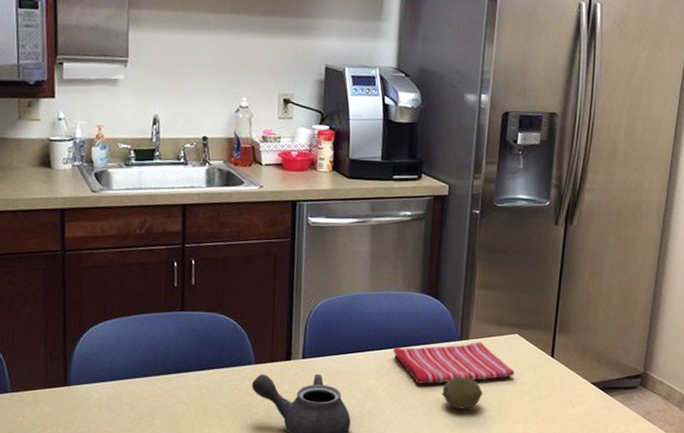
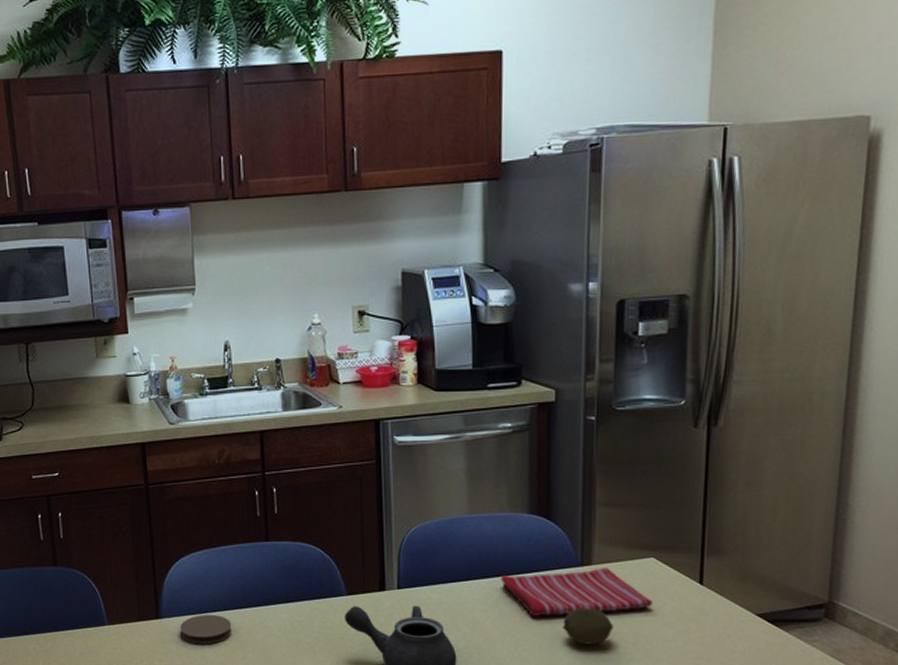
coaster: none [88,381,142,412] -> present [180,614,232,645]

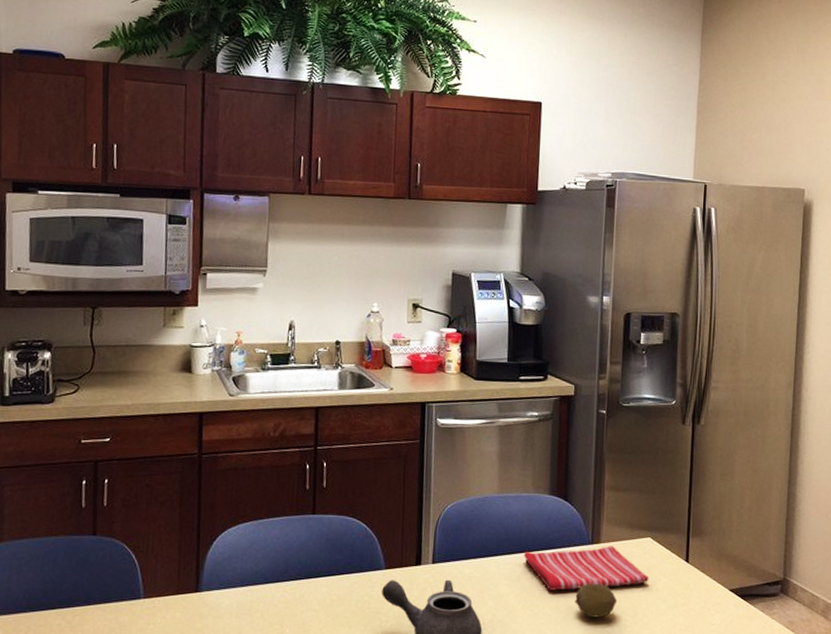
coaster: present [180,614,232,645] -> none [218,587,272,619]

